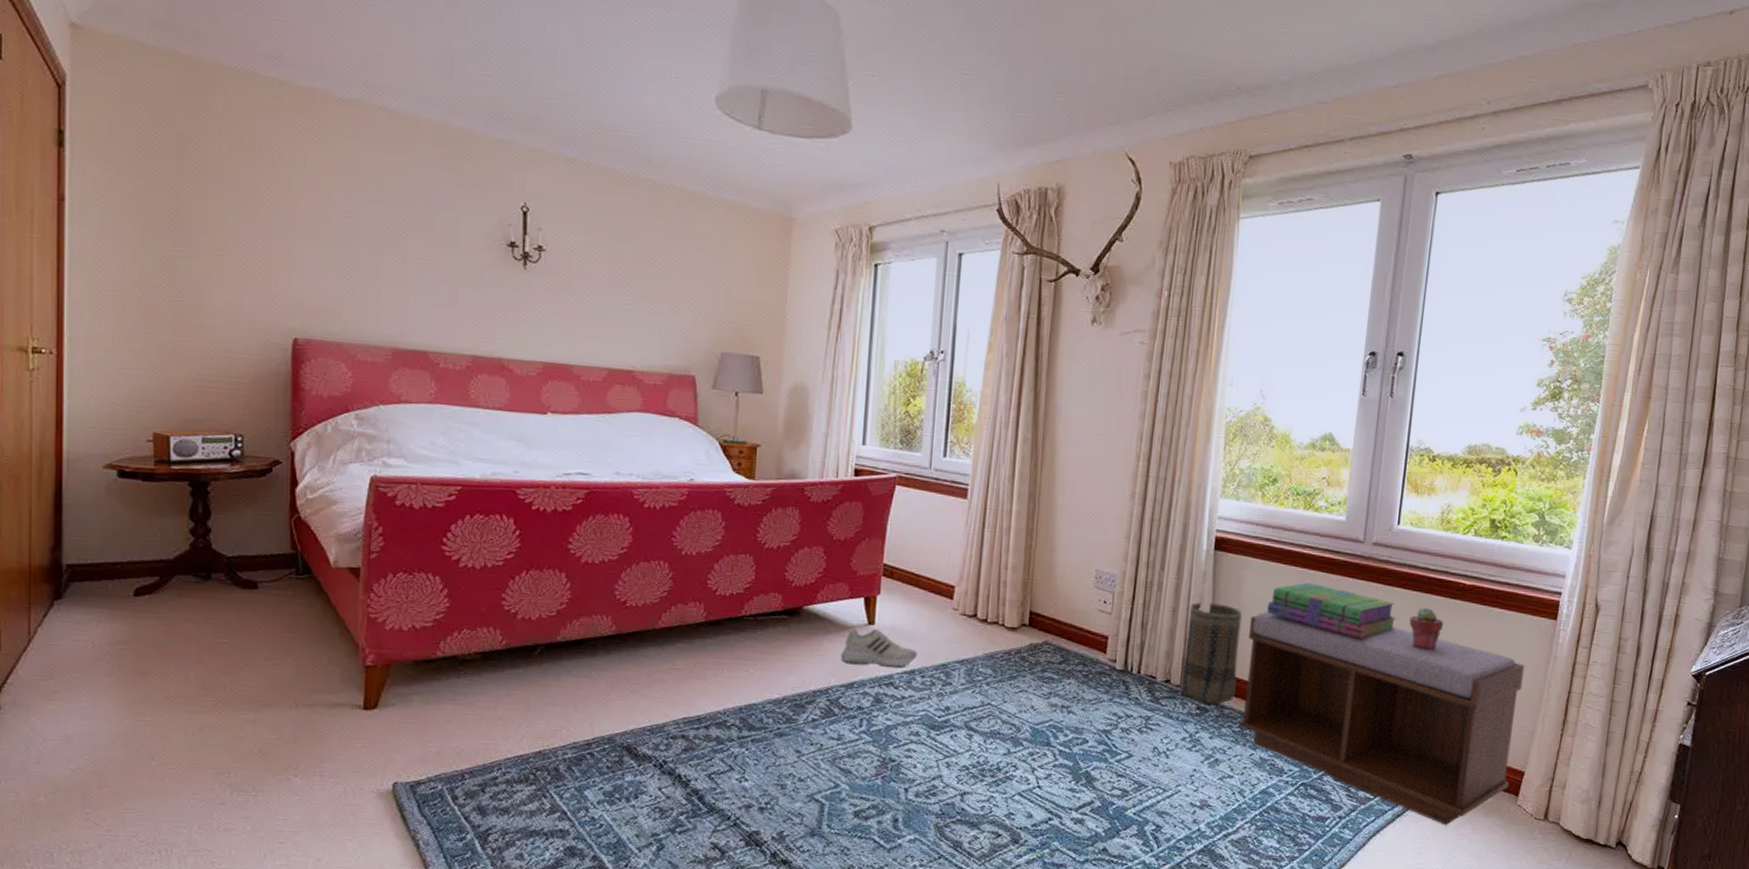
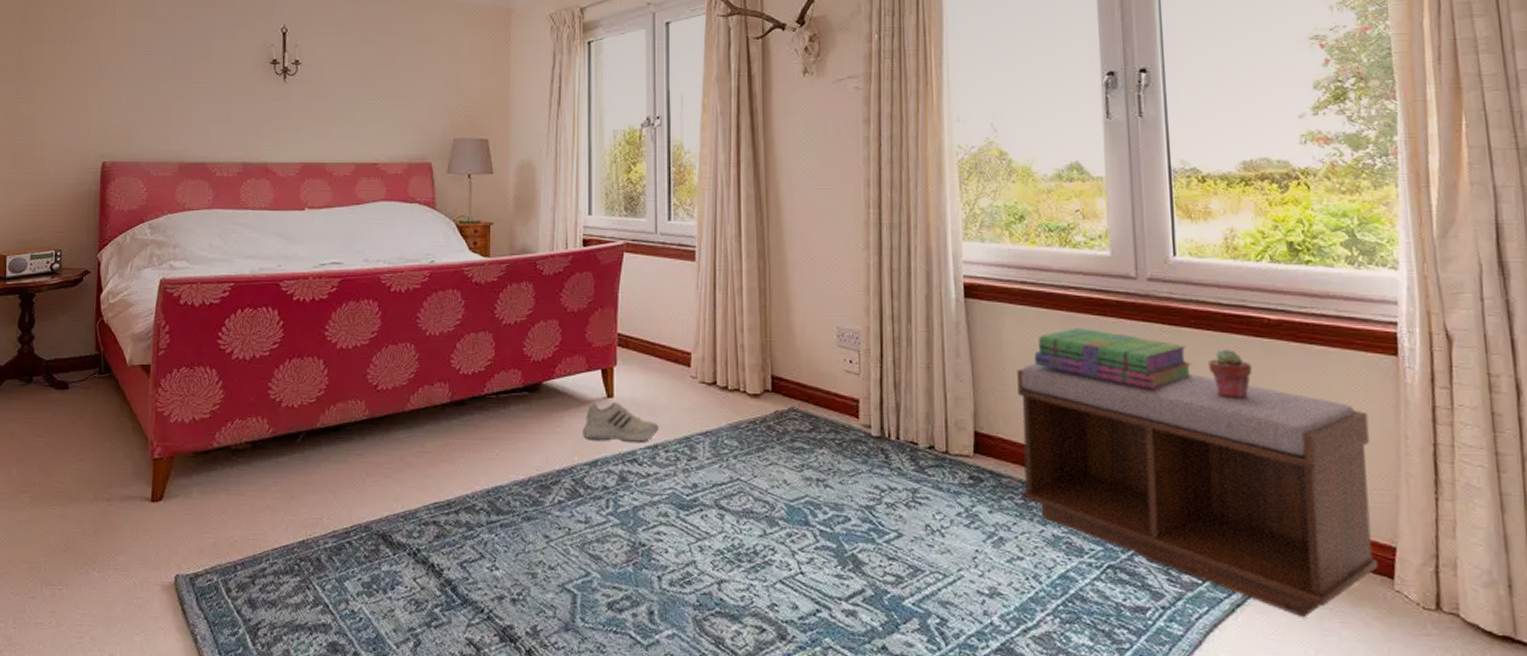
basket: present [1179,602,1242,705] -> none [945,356,1012,473]

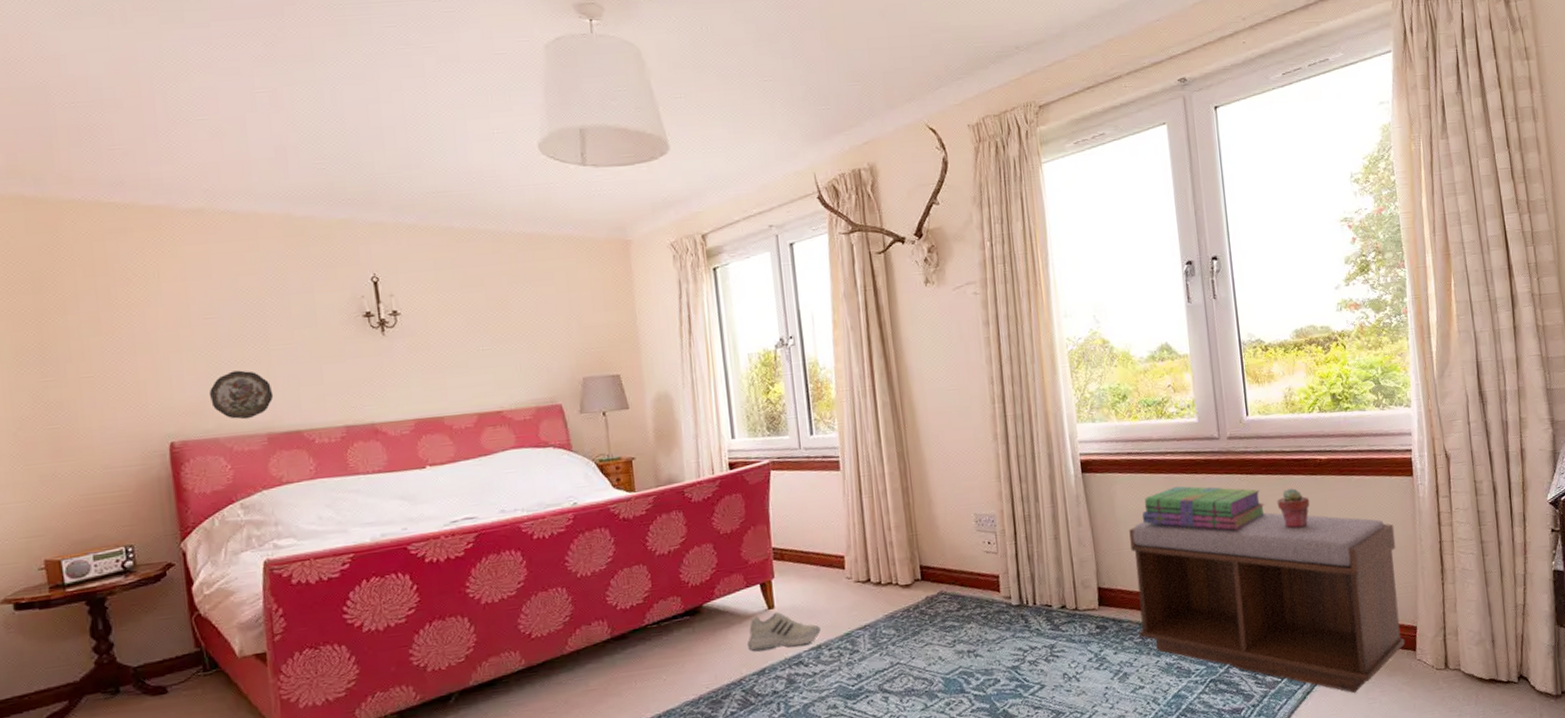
decorative plate: none [138,103,189,148] -> present [208,370,274,420]

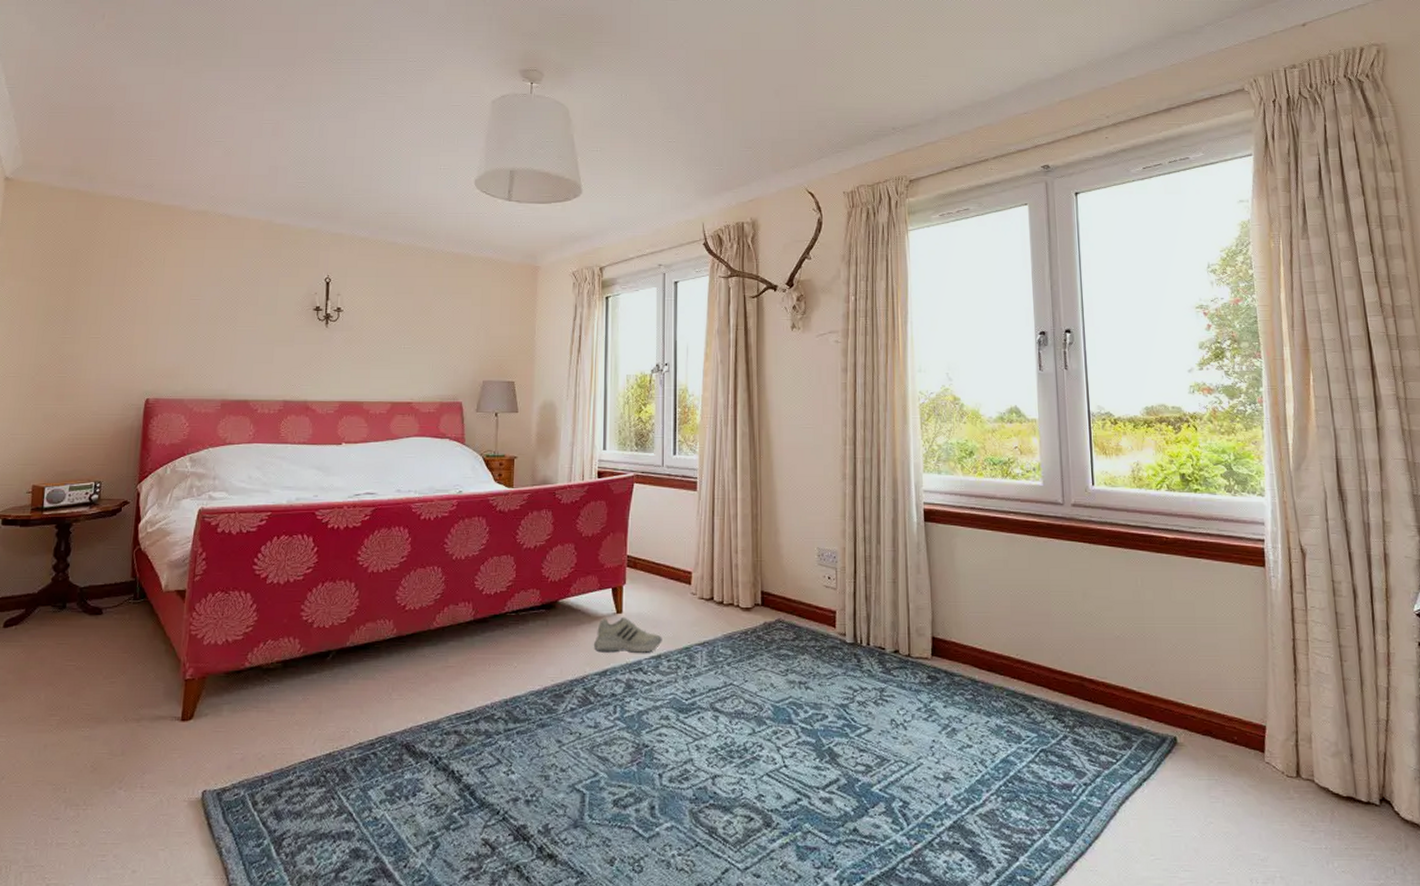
decorative plate: present [208,370,274,420] -> none [183,344,233,386]
bench: present [1129,512,1405,694] -> none [967,576,1253,789]
stack of books: present [1142,486,1266,530] -> none [981,546,1108,598]
potted succulent: present [1277,488,1310,529] -> none [1120,564,1154,605]

